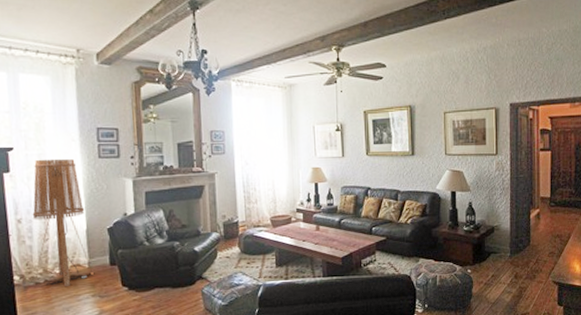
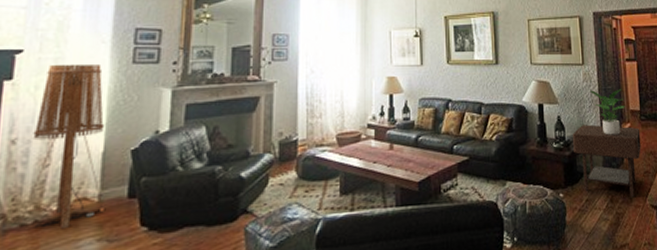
side table: none [483,210,549,275] -> present [573,124,641,198]
potted plant: none [502,176,535,220] -> present [590,88,625,135]

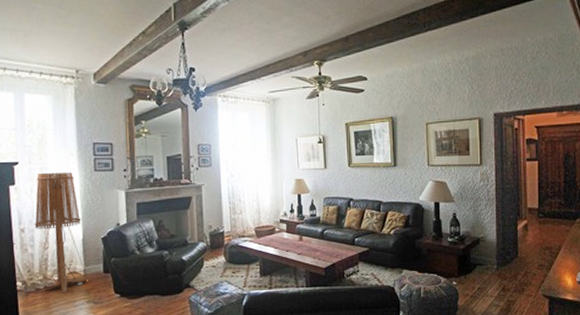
side table: present [573,124,641,198] -> none [468,221,537,288]
potted plant: present [590,88,625,135] -> none [487,187,523,231]

